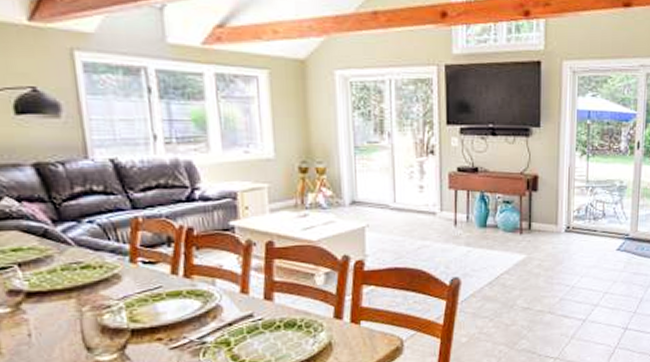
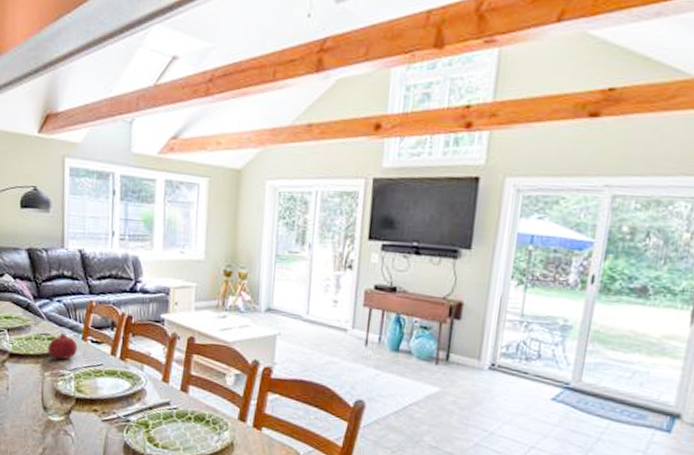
fruit: none [82,258,125,290] -> present [47,333,78,360]

